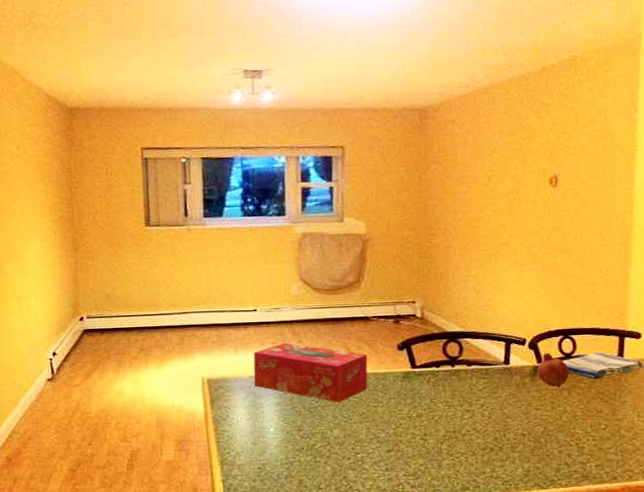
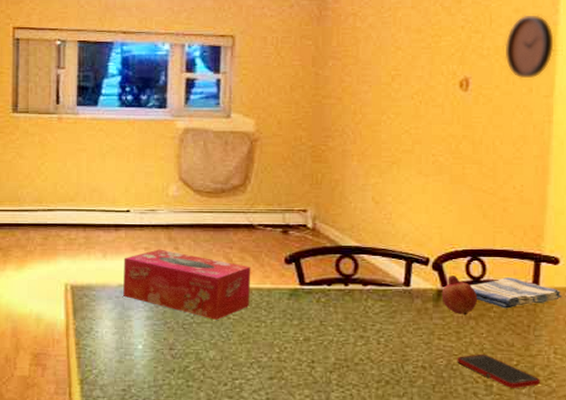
cell phone: none [552,420,627,449] -> present [457,353,541,388]
clock: none [589,114,634,174] -> present [505,15,554,79]

